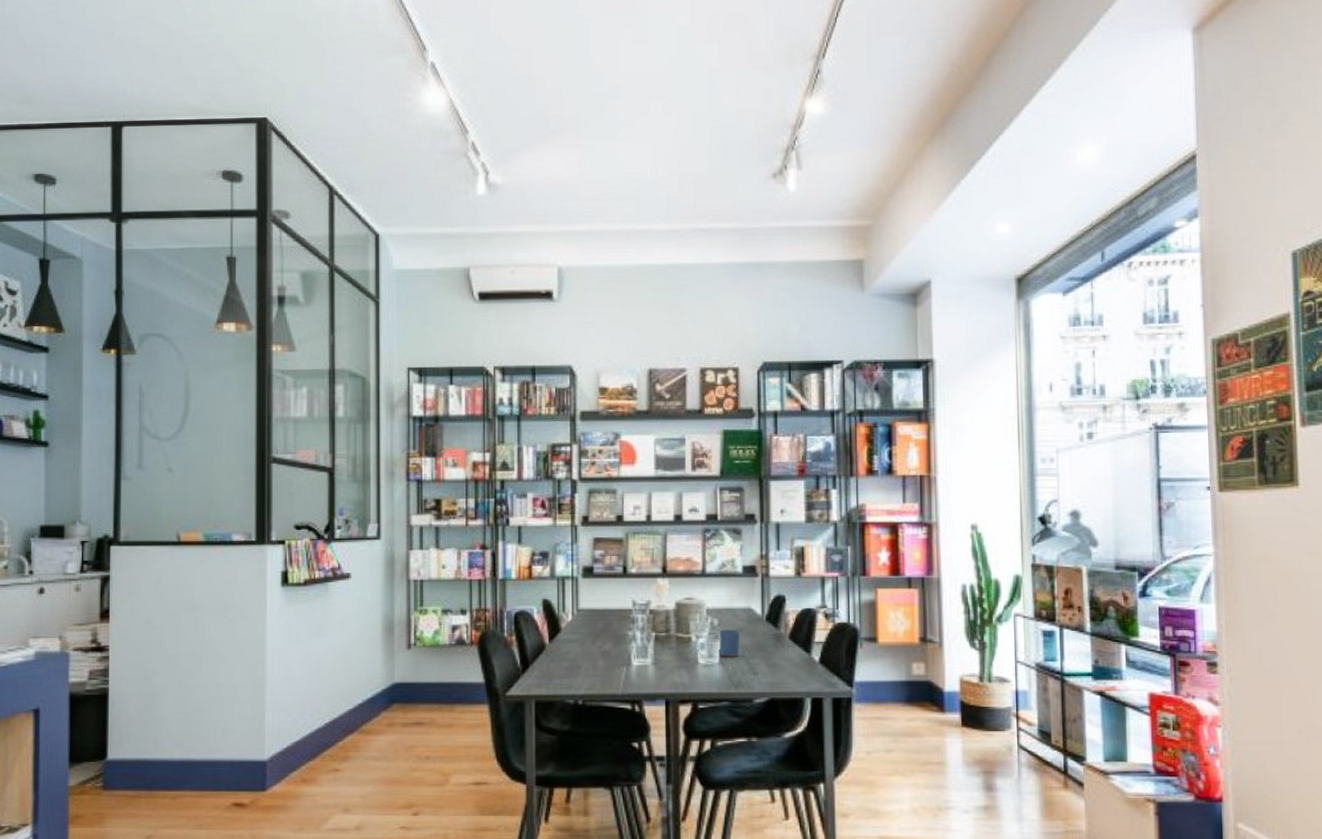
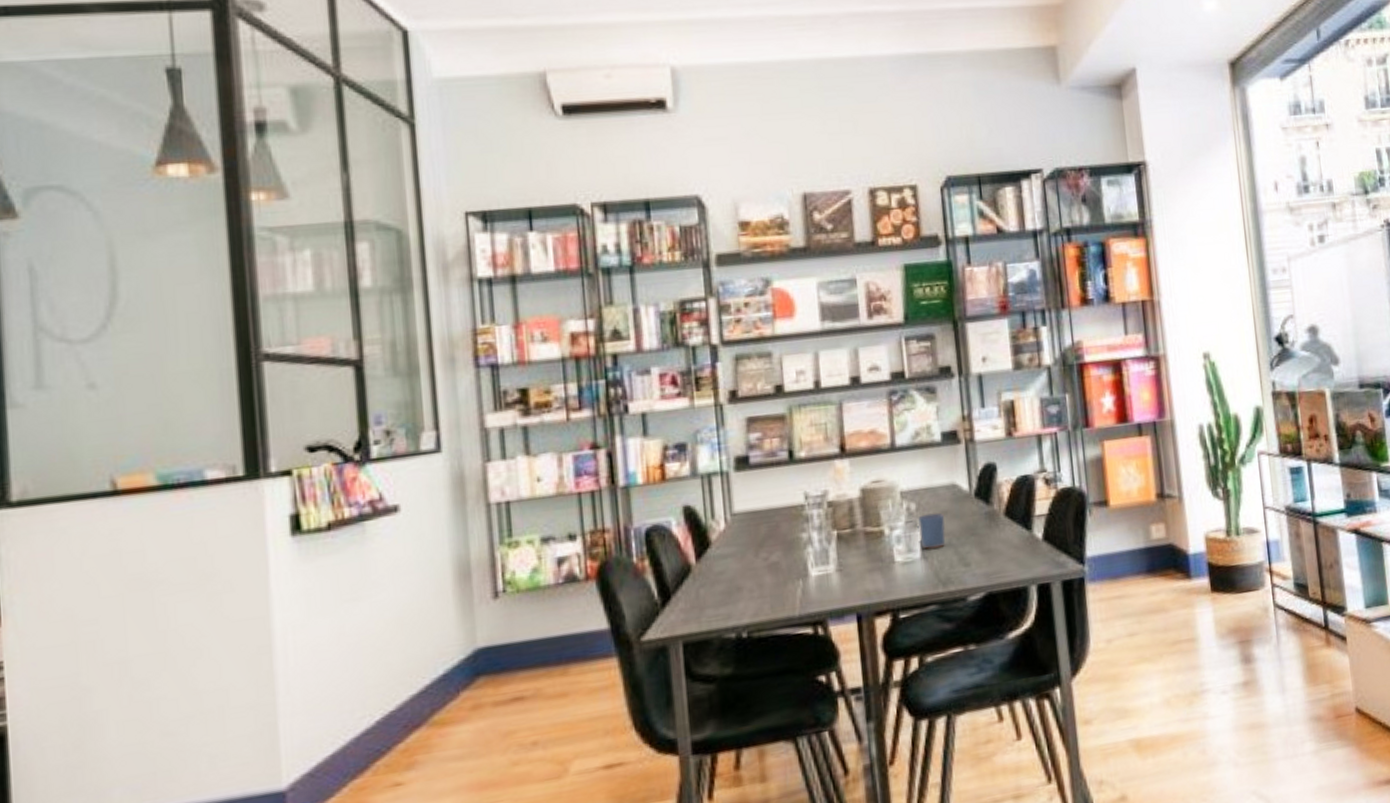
books: present [418,422,444,459] -> none [486,283,527,335]

